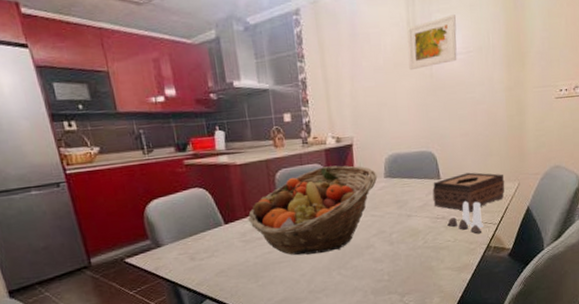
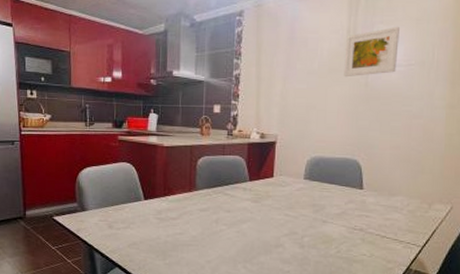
fruit basket: present [248,165,378,256] -> none [165,160,297,244]
tissue box: present [432,172,505,212] -> none [352,187,435,229]
salt and pepper shaker set: present [447,201,484,233] -> none [365,217,406,252]

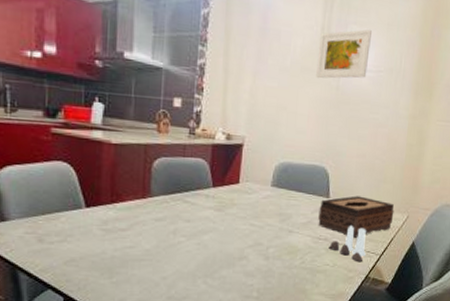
tissue box: none [352,187,435,229] -> present [318,196,394,238]
salt and pepper shaker set: none [365,217,406,252] -> present [329,226,367,261]

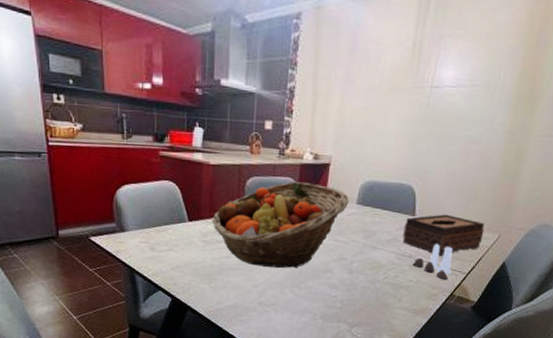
fruit basket: none [113,163,264,257] -> present [211,182,350,269]
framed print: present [316,29,372,79] -> none [405,42,468,96]

